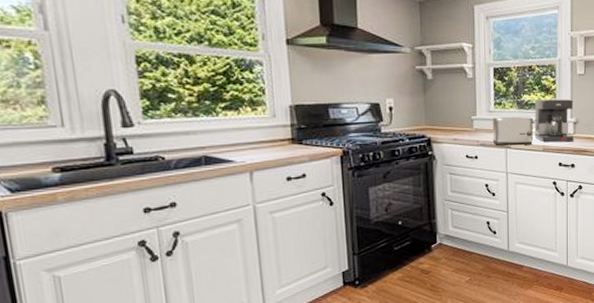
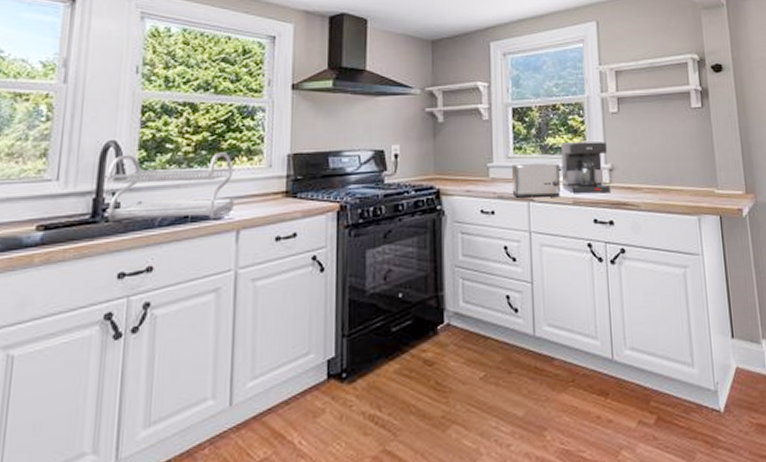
dish rack: none [110,102,245,167] -> present [103,152,236,224]

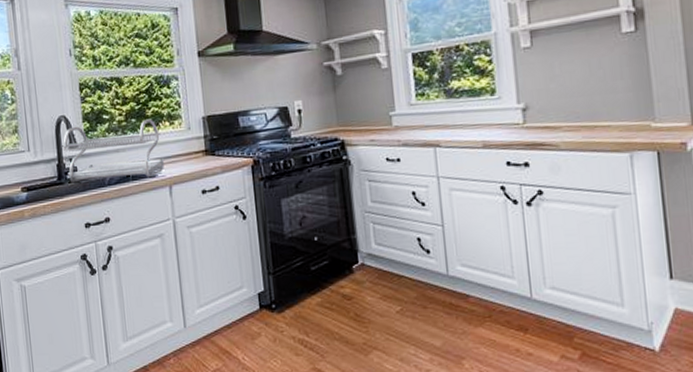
toaster: present [511,162,562,199] -> none [414,106,469,145]
coffee maker: present [561,142,611,194] -> none [467,80,525,137]

